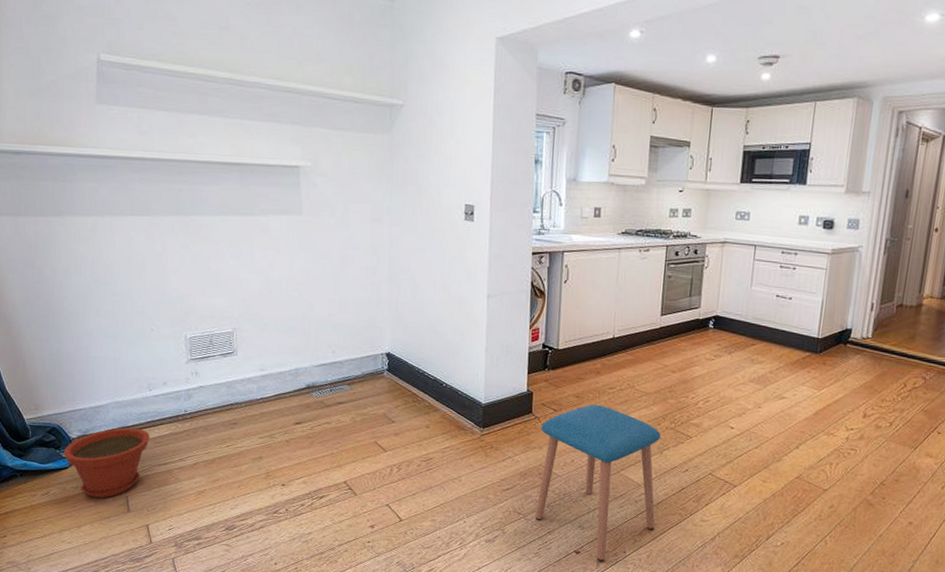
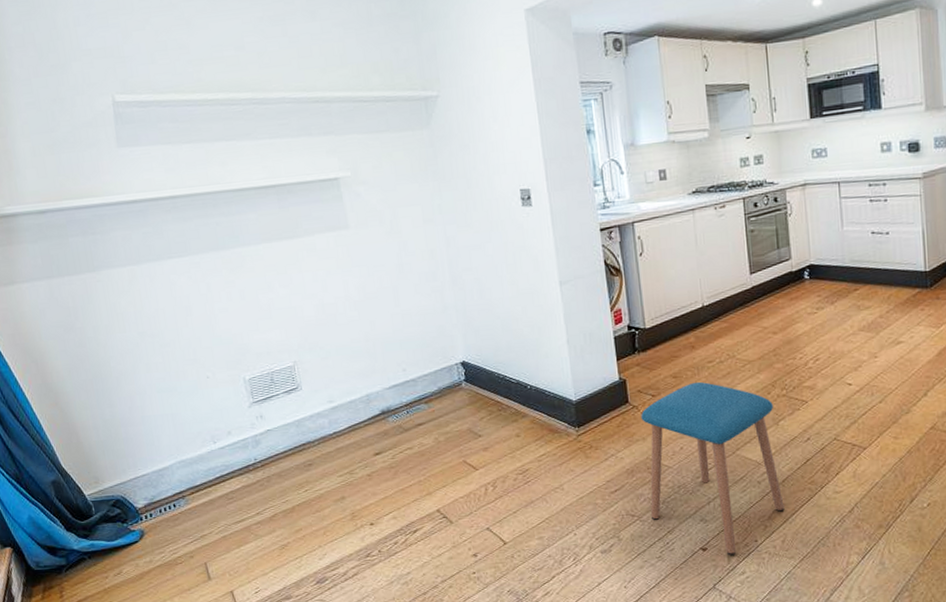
plant pot: present [63,427,151,498] -> none [131,486,222,570]

